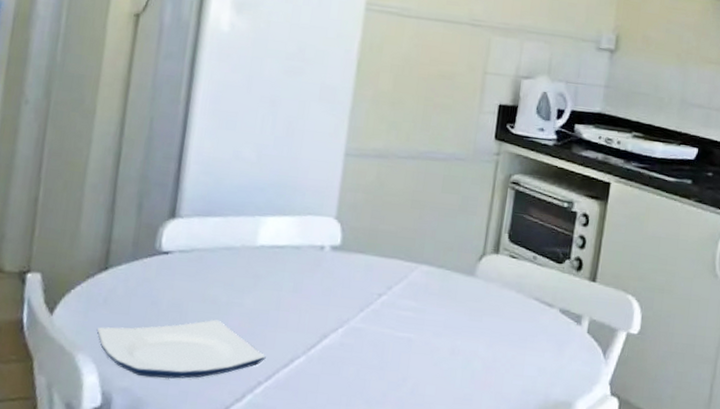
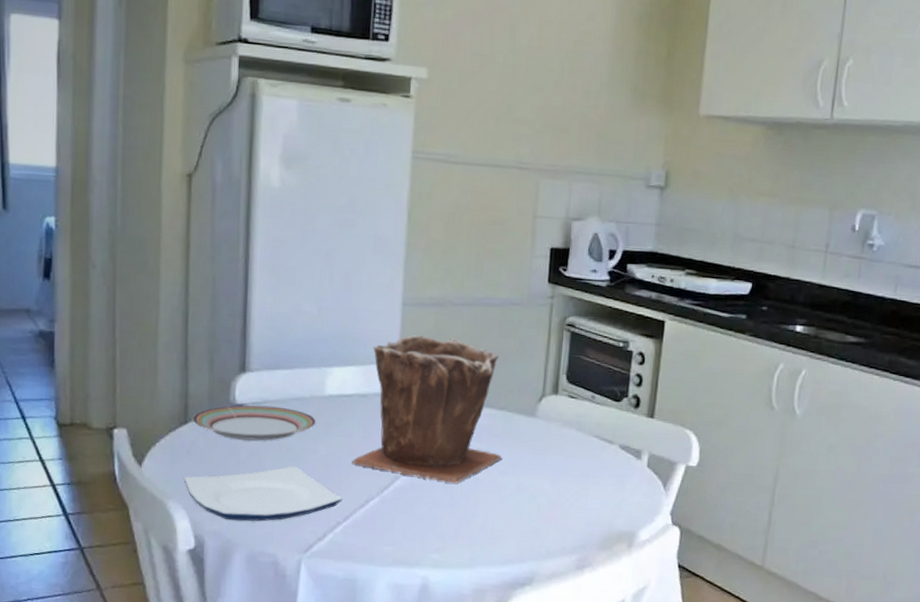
plate: none [112,252,246,291] -> present [192,405,317,441]
plant pot: none [279,186,441,344] -> present [351,335,503,484]

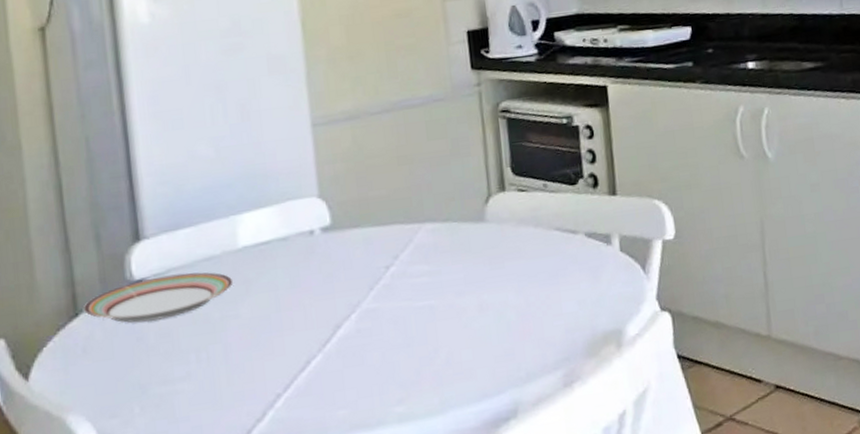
plate: present [183,466,343,522] -> none [82,339,279,422]
plant pot: present [351,335,503,484] -> none [282,152,457,323]

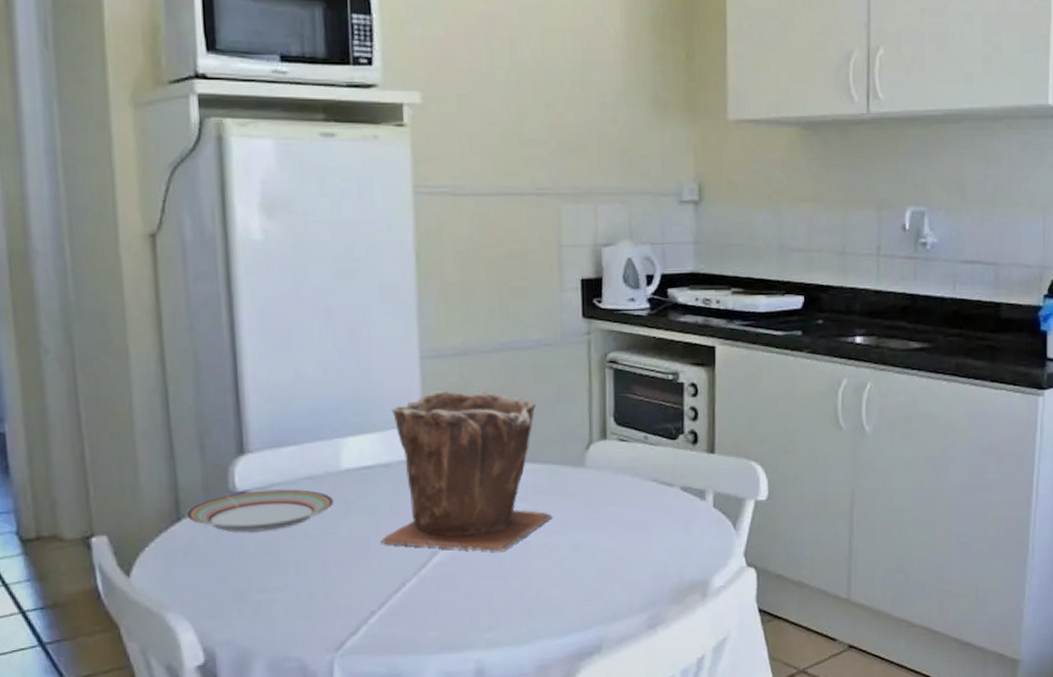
plant pot: none [282,152,457,323] -> present [380,390,553,552]

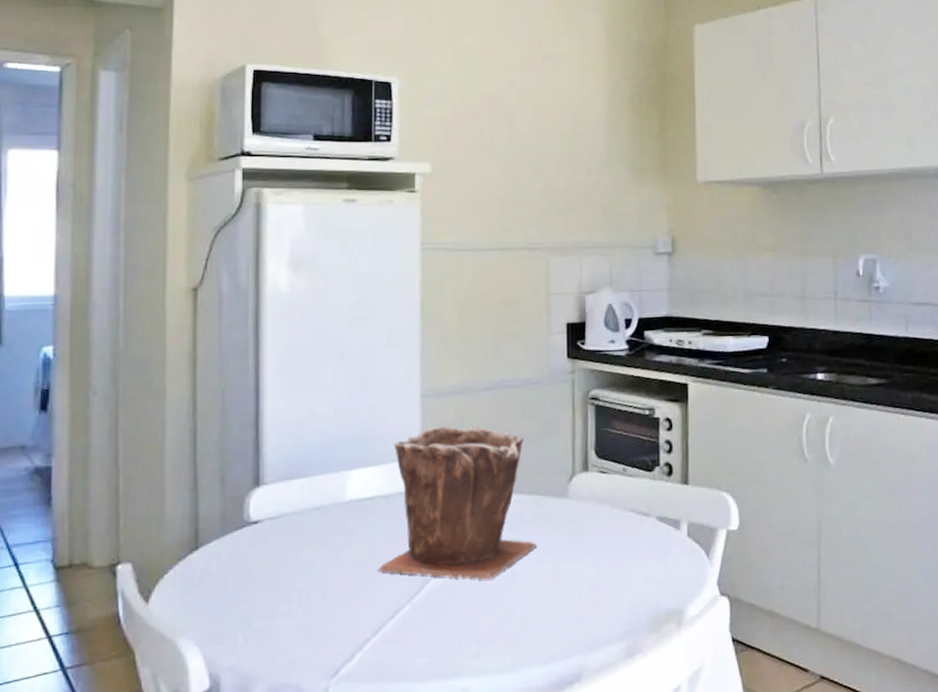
plate: present [185,489,335,533] -> none [203,519,338,561]

